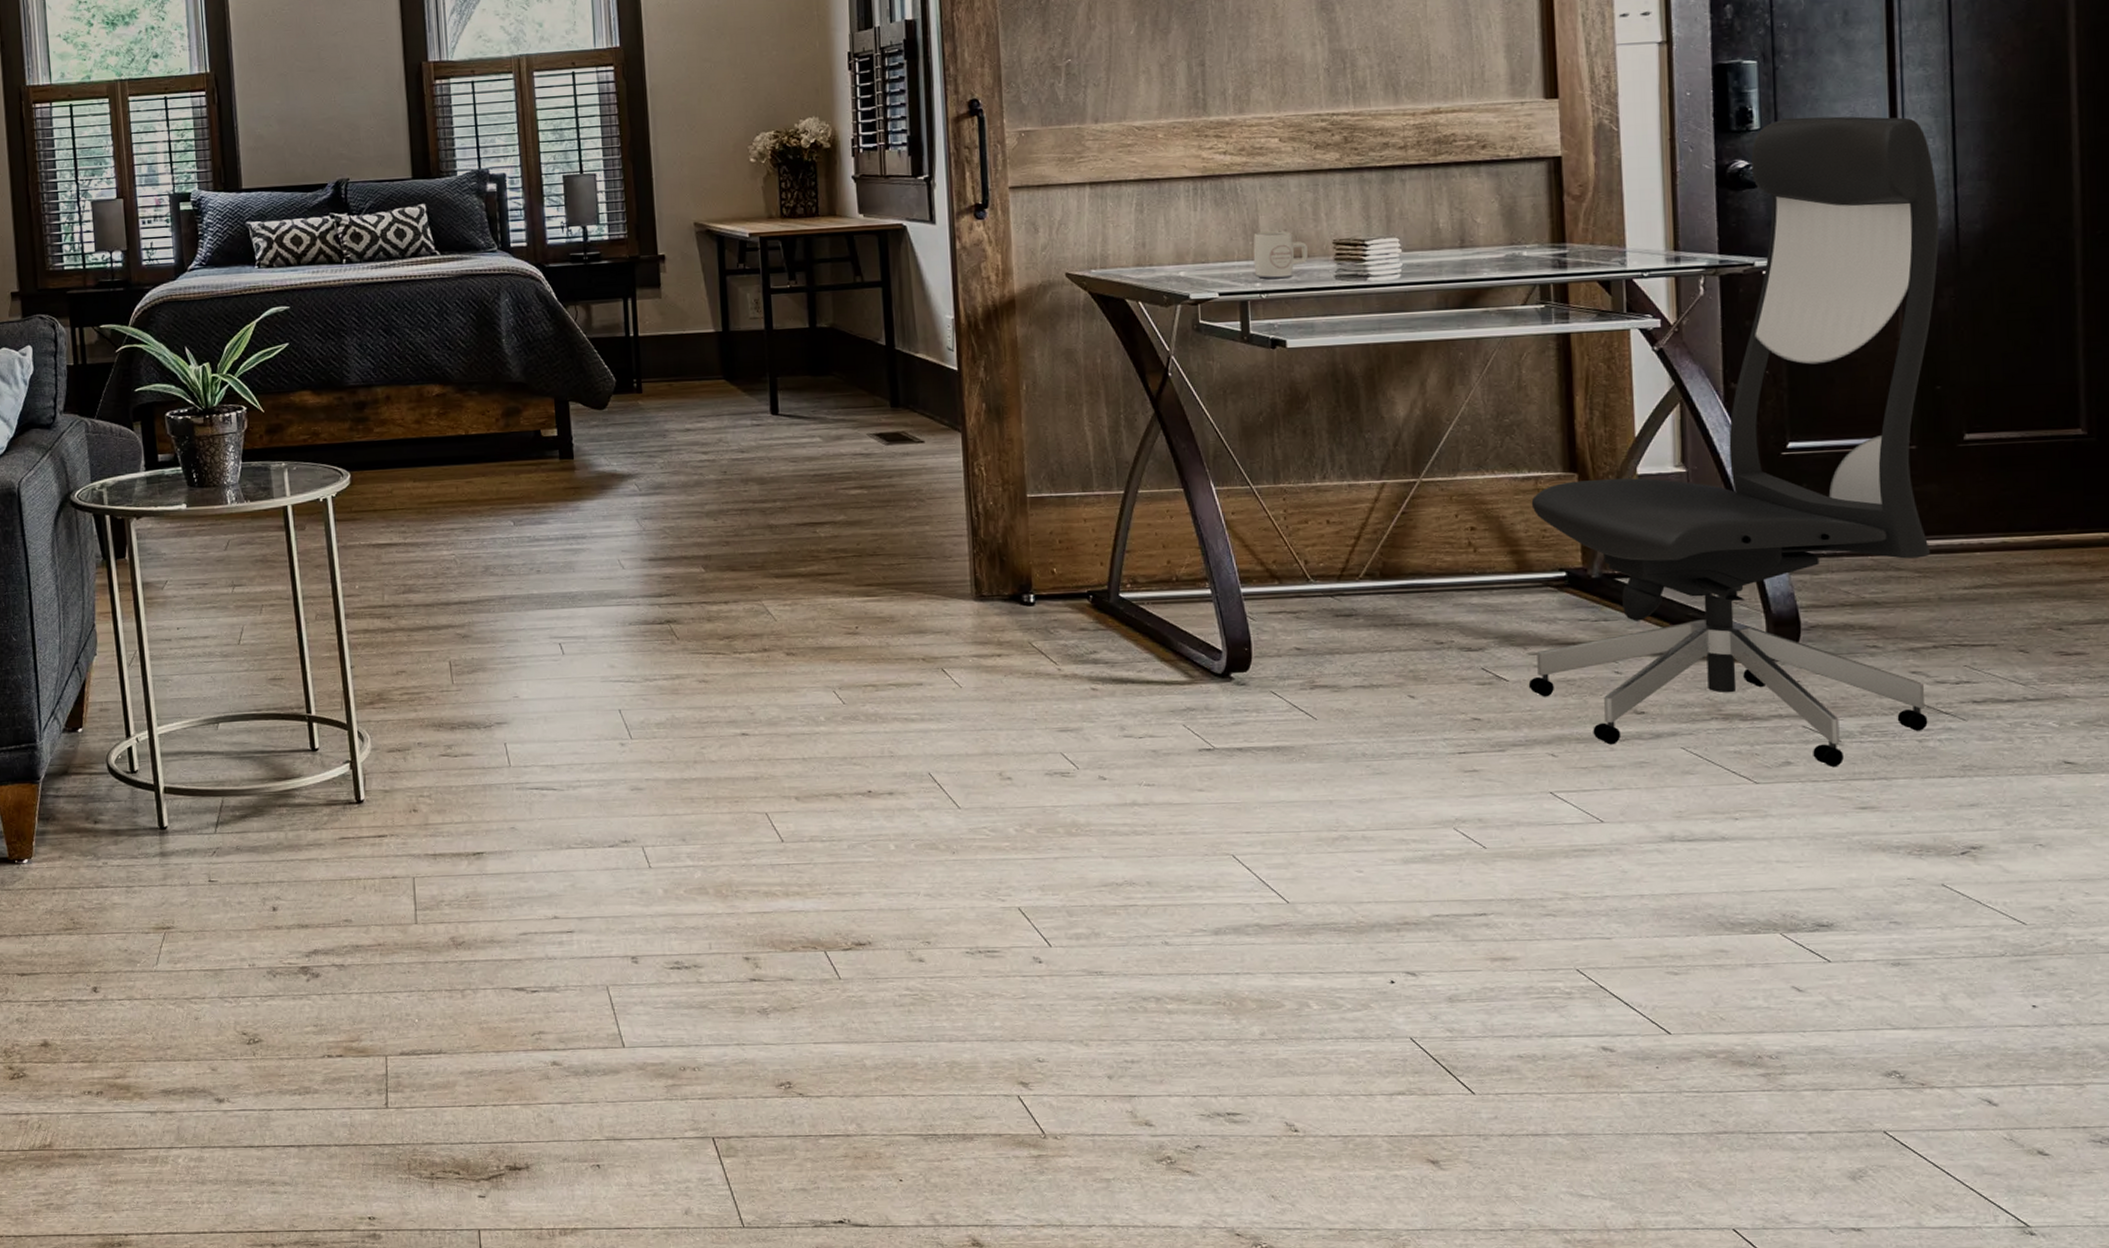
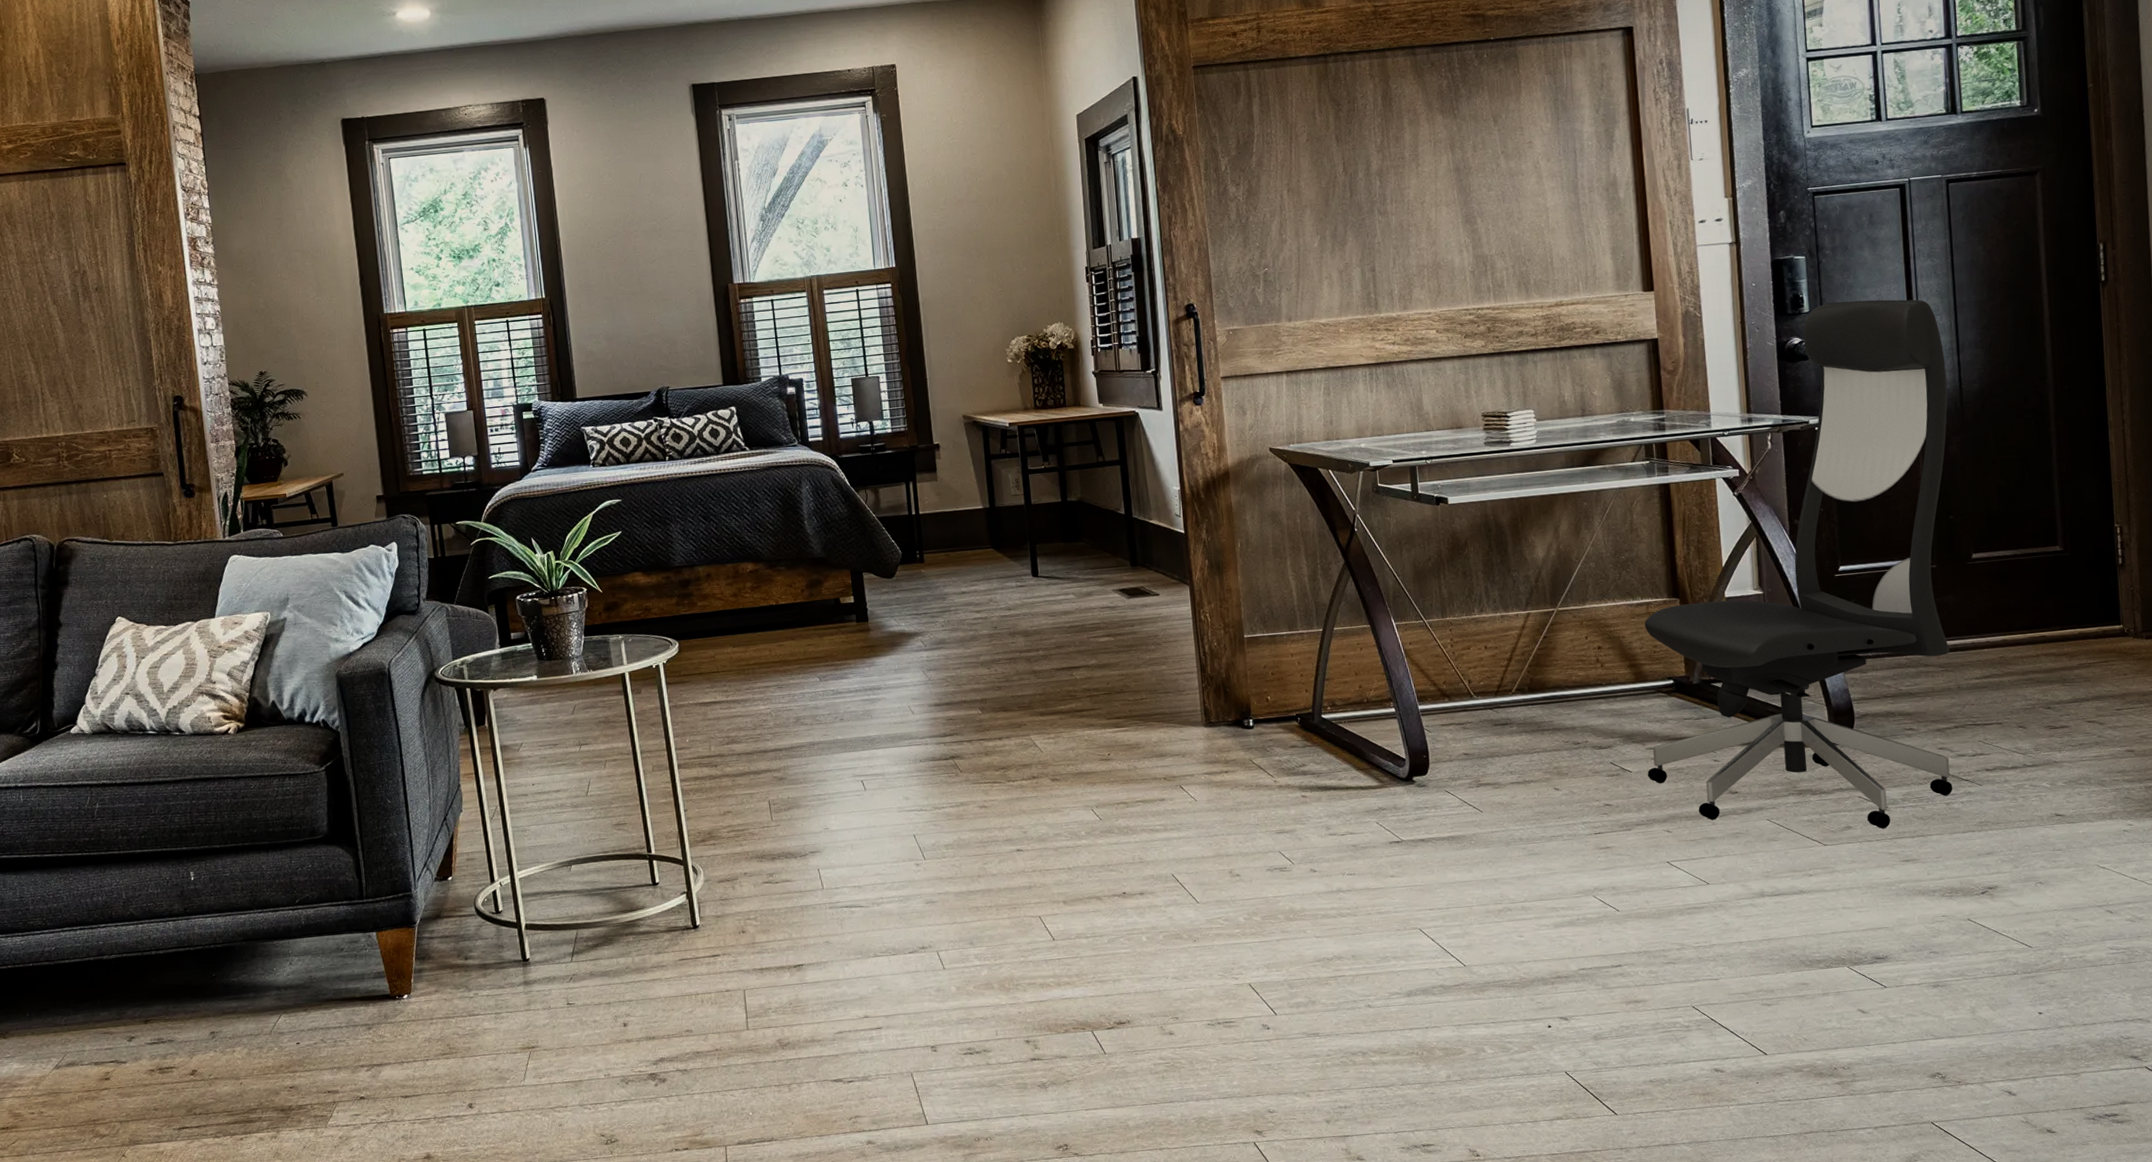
mug: present [1253,231,1308,279] -> none [1418,407,1462,448]

